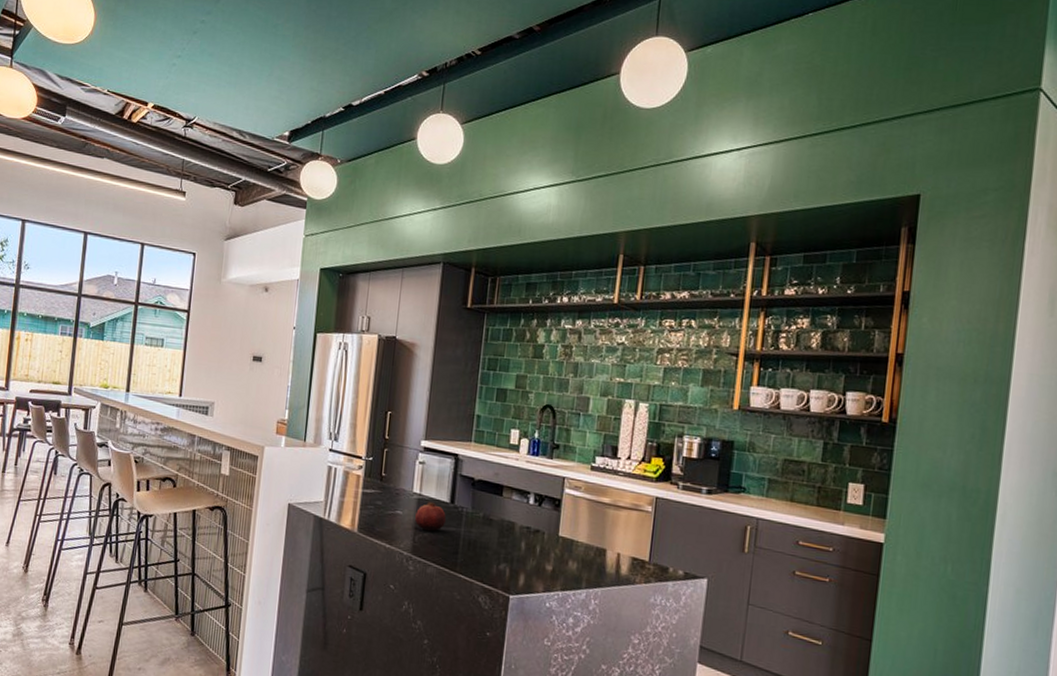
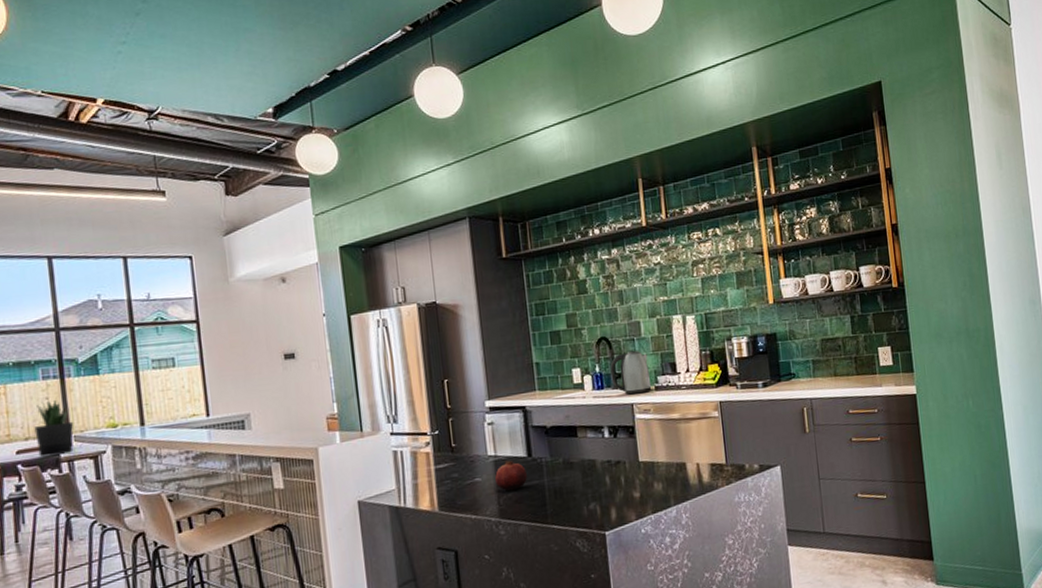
planter: none [45,353,77,402] -> present [34,400,74,458]
kettle: none [548,424,590,470] -> present [610,350,652,395]

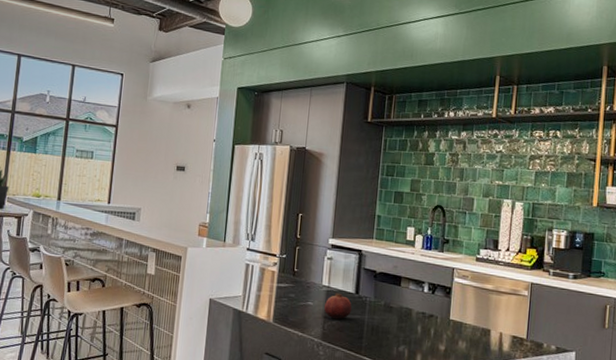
kettle: present [610,350,652,395] -> none [439,221,475,261]

